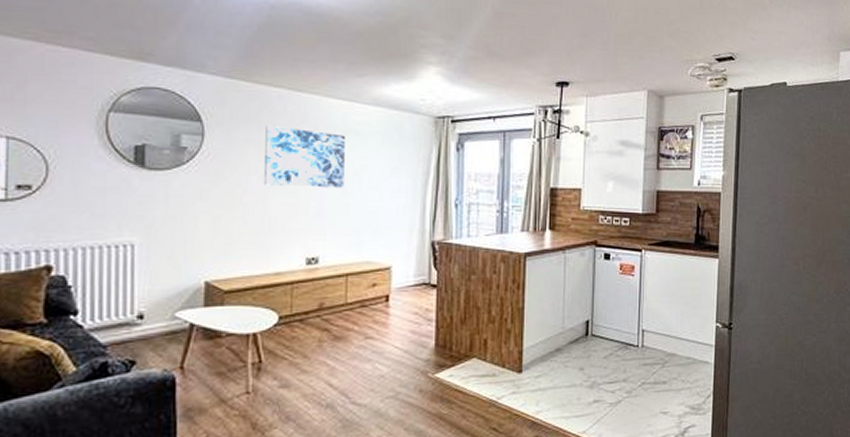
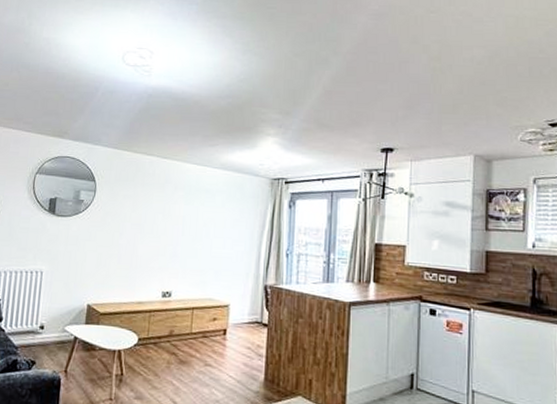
wall art: present [263,126,346,188] -> none [134,185,199,236]

